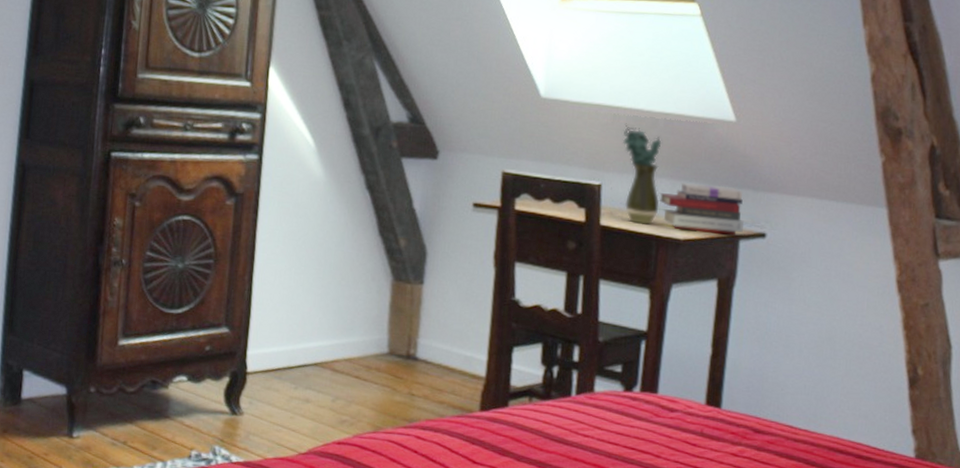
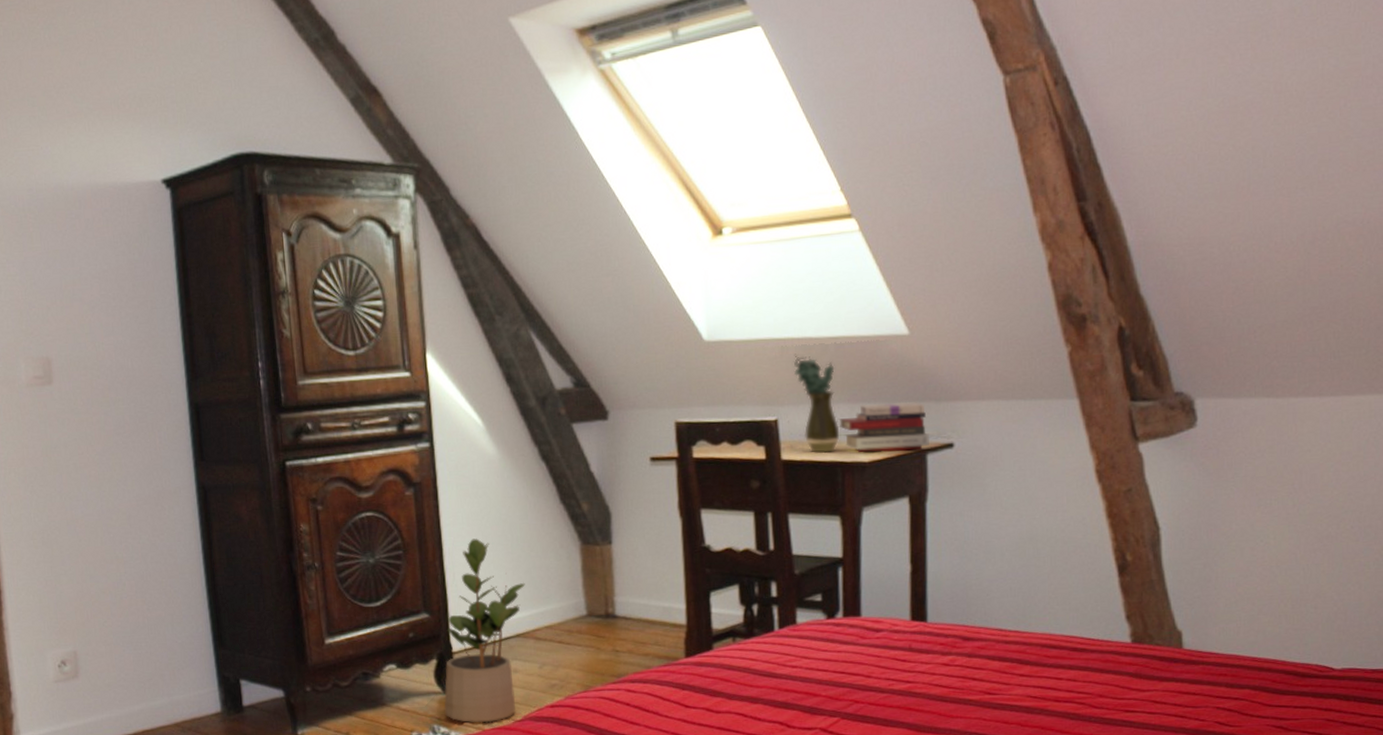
potted plant: none [228,258,331,451] -> present [444,538,525,723]

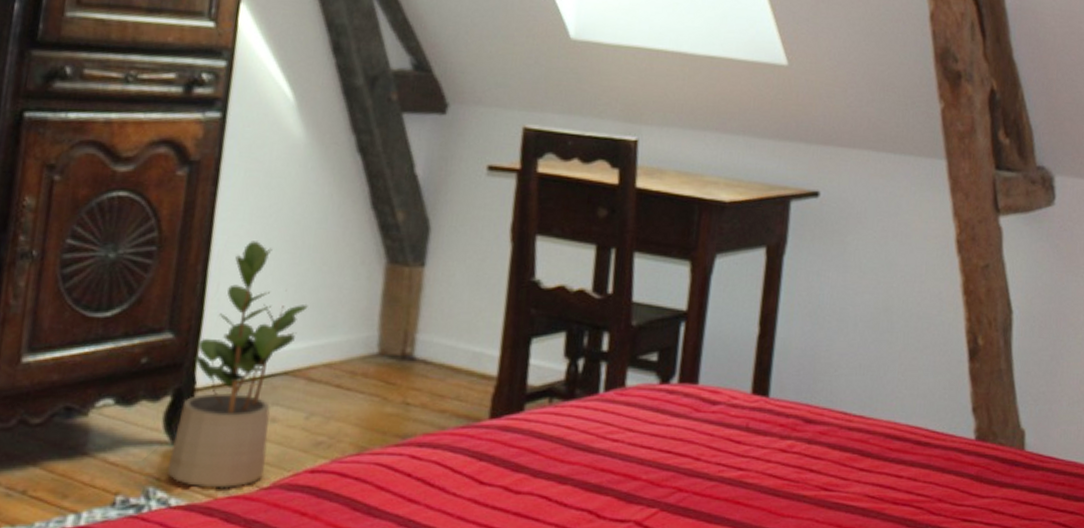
vase: present [794,353,840,454] -> none [663,68,707,187]
books: present [838,401,929,453] -> none [702,136,795,196]

